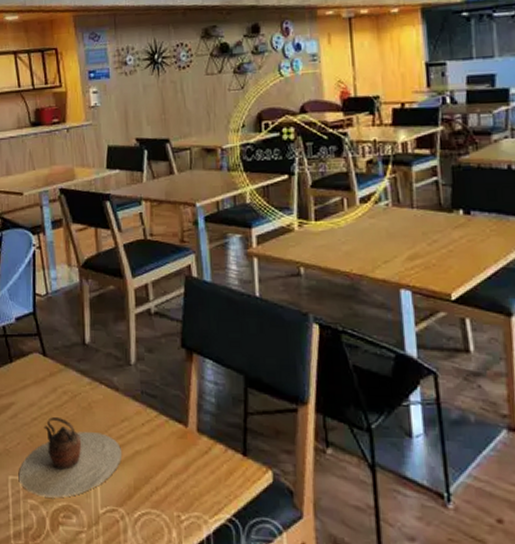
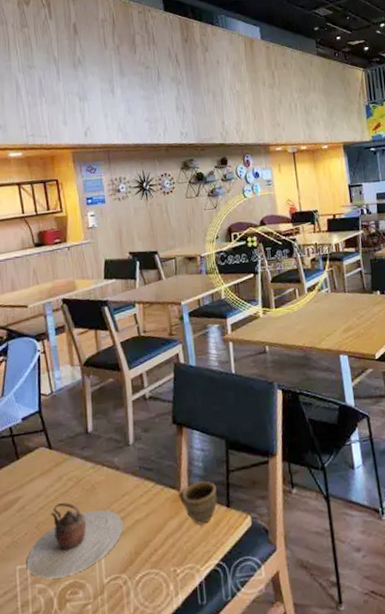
cup: none [186,419,232,470] -> present [178,481,217,525]

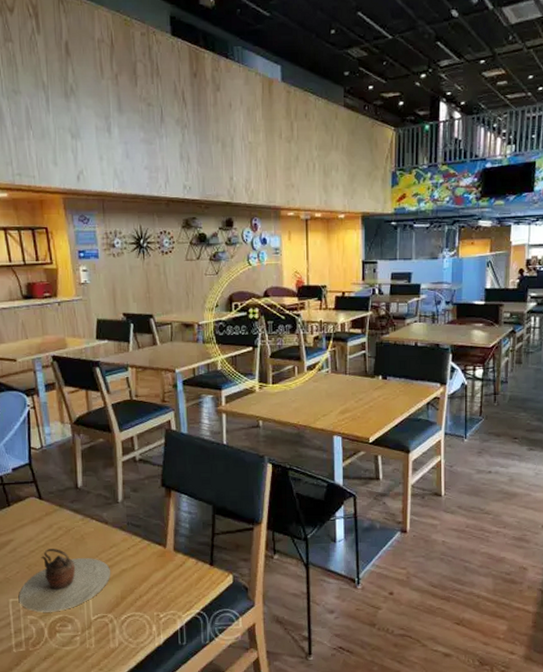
cup: present [178,481,217,525] -> none [164,540,201,578]

